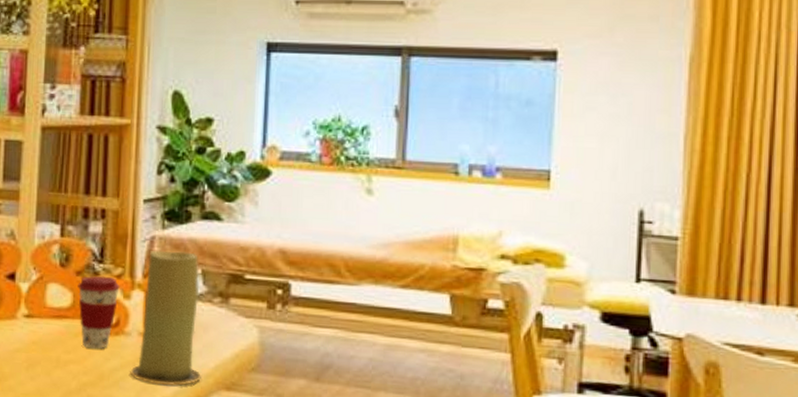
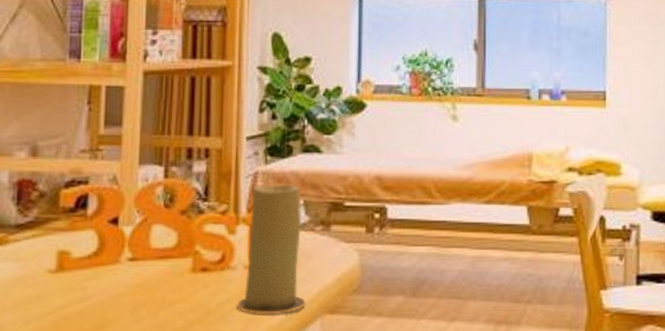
coffee cup: present [78,276,120,350] -> none [182,213,225,286]

